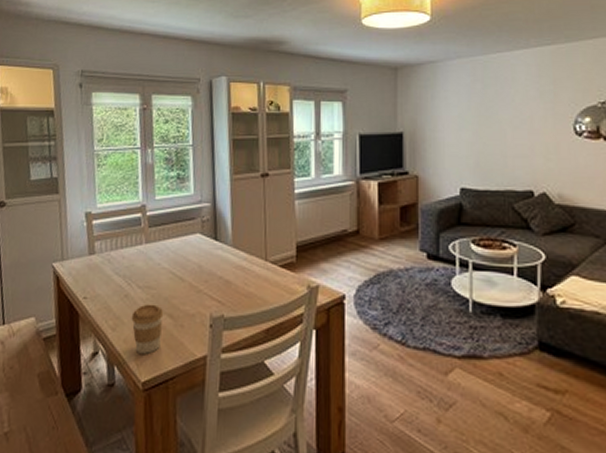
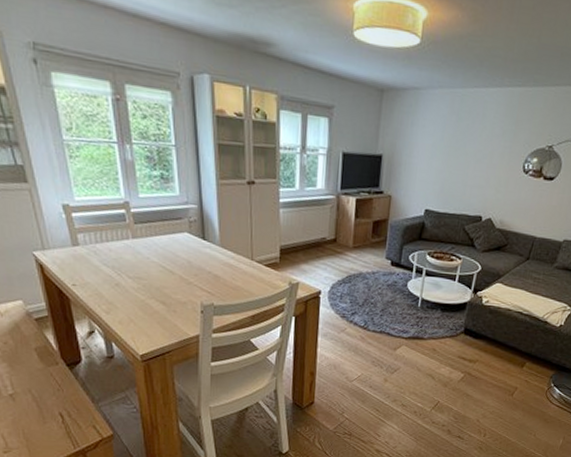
coffee cup: present [131,304,164,354] -> none [124,292,157,333]

